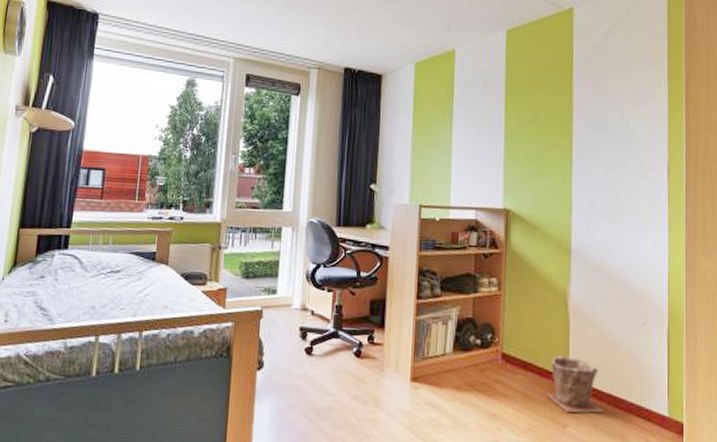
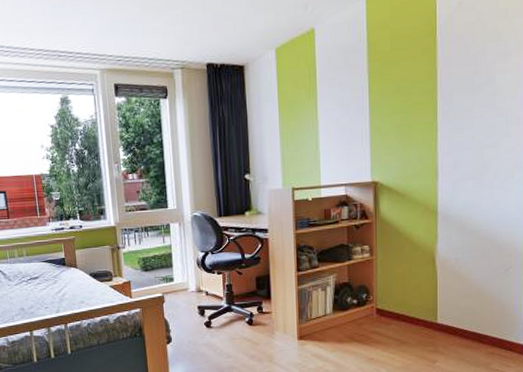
plant pot: present [545,355,604,414] -> none [417,305,469,351]

